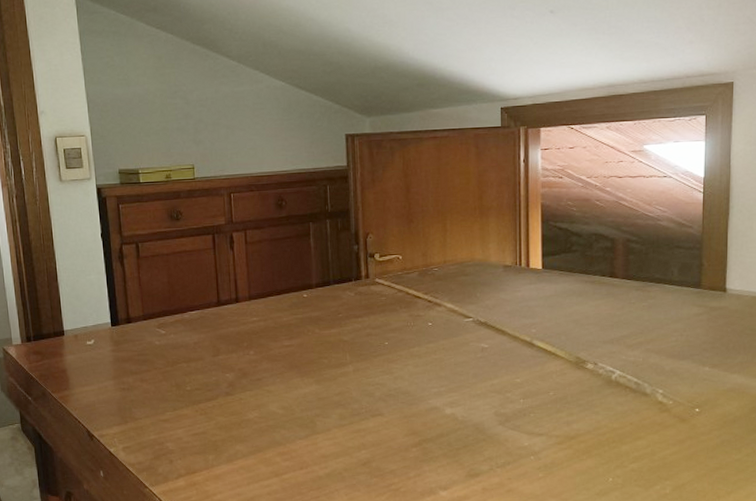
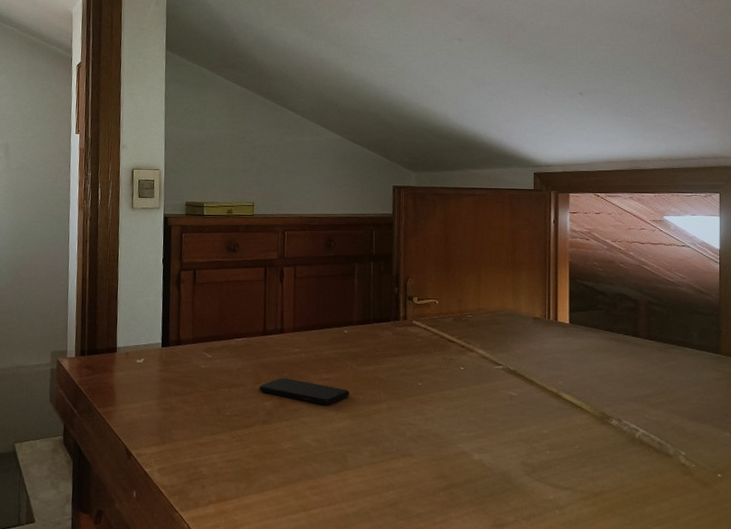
smartphone: none [218,347,314,372] -> present [259,377,350,405]

